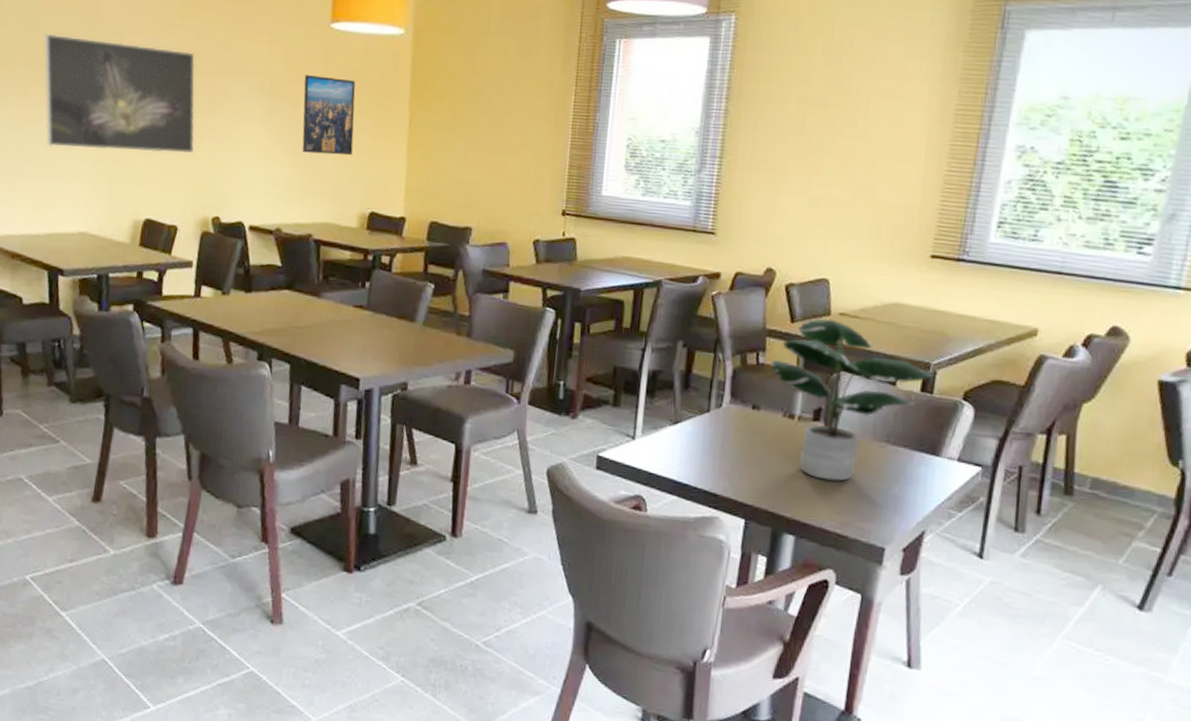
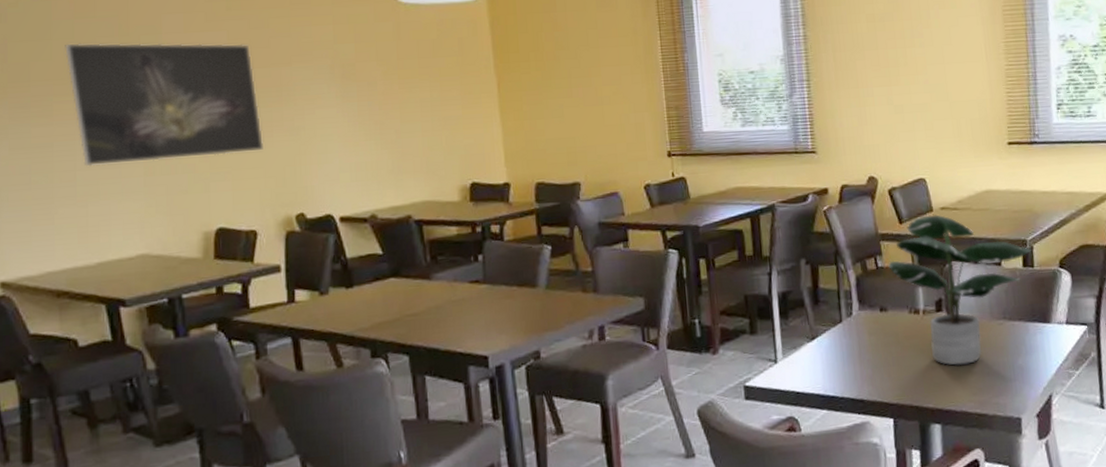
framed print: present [302,75,356,156] -> none [377,52,442,132]

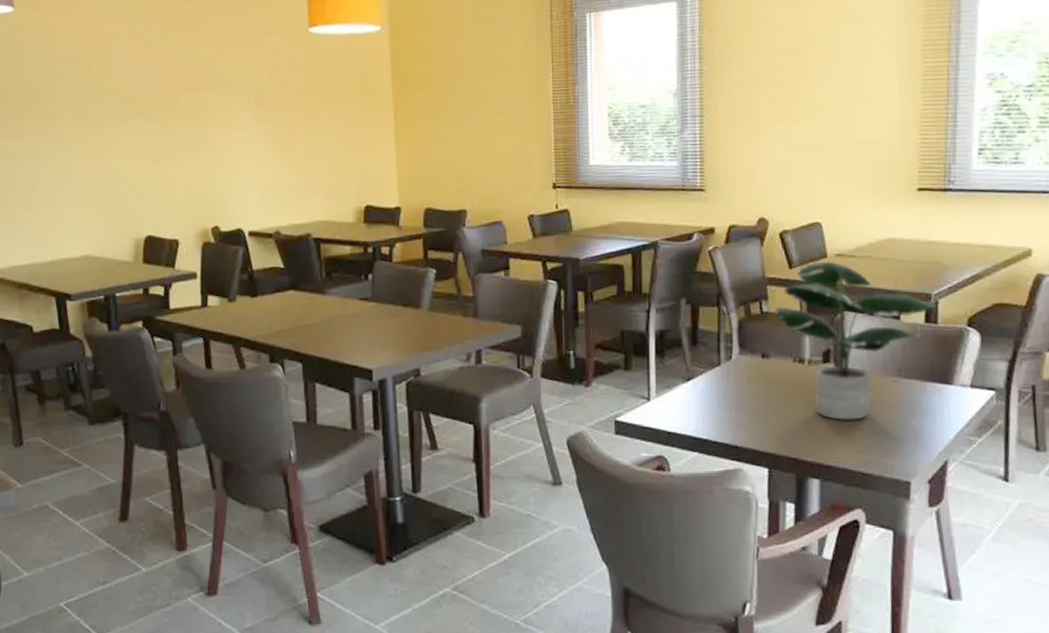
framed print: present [65,43,263,167] -> none [32,67,187,176]

